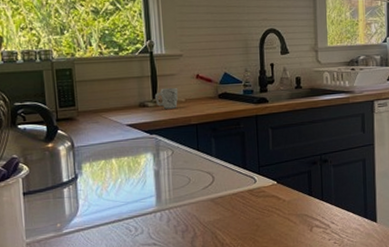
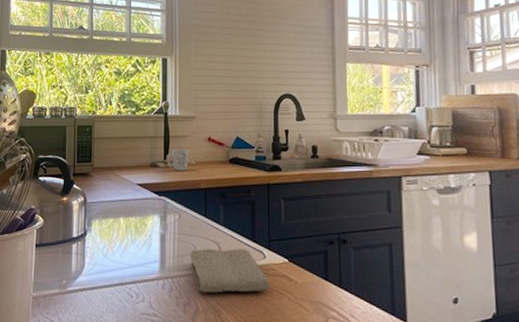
washcloth: none [185,176,261,219] -> present [190,249,270,293]

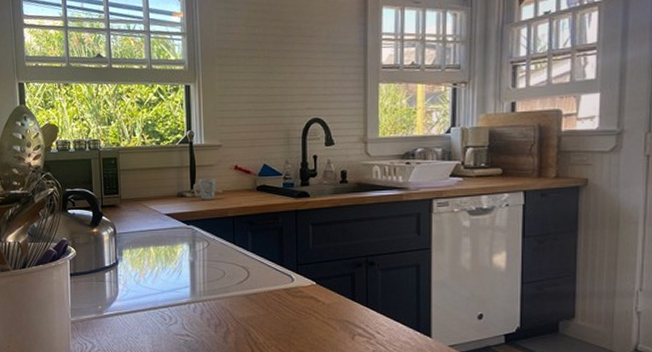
washcloth: present [190,249,270,293] -> none [219,273,298,315]

